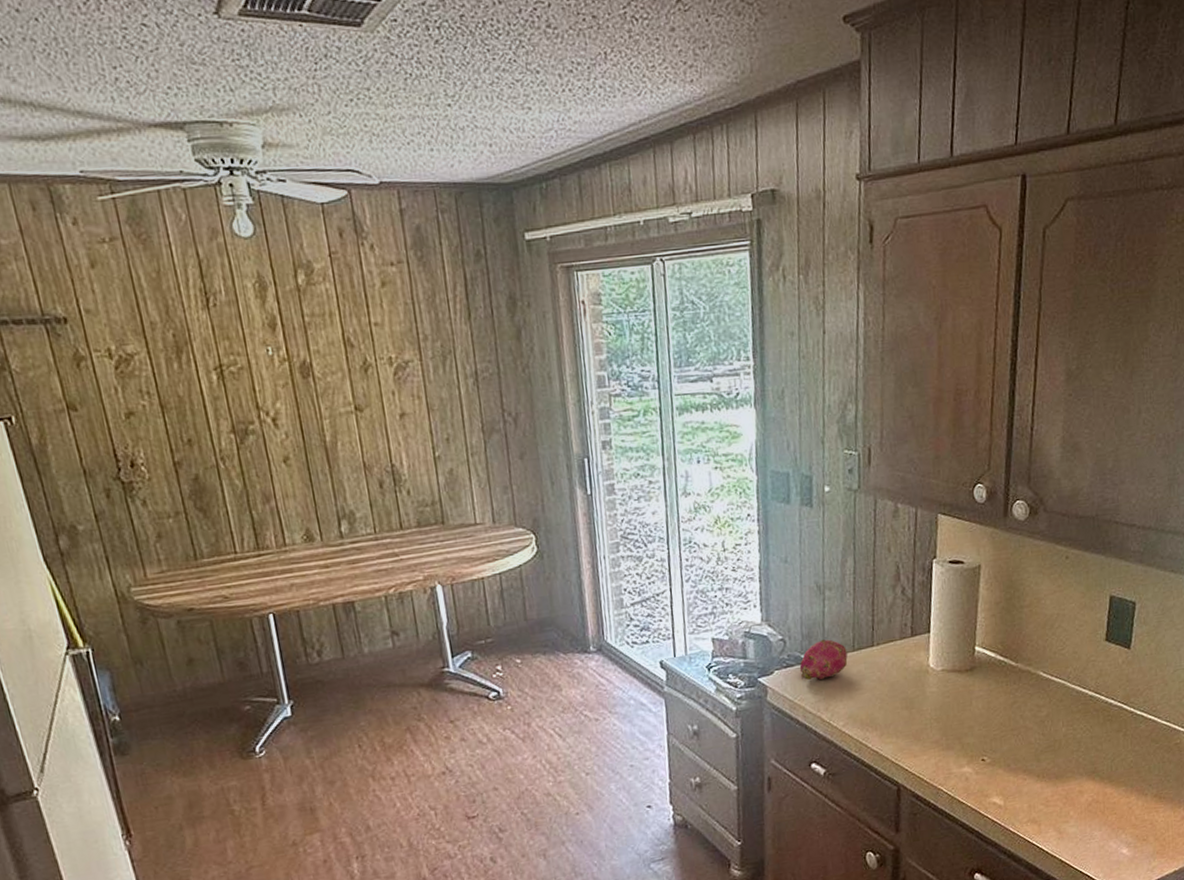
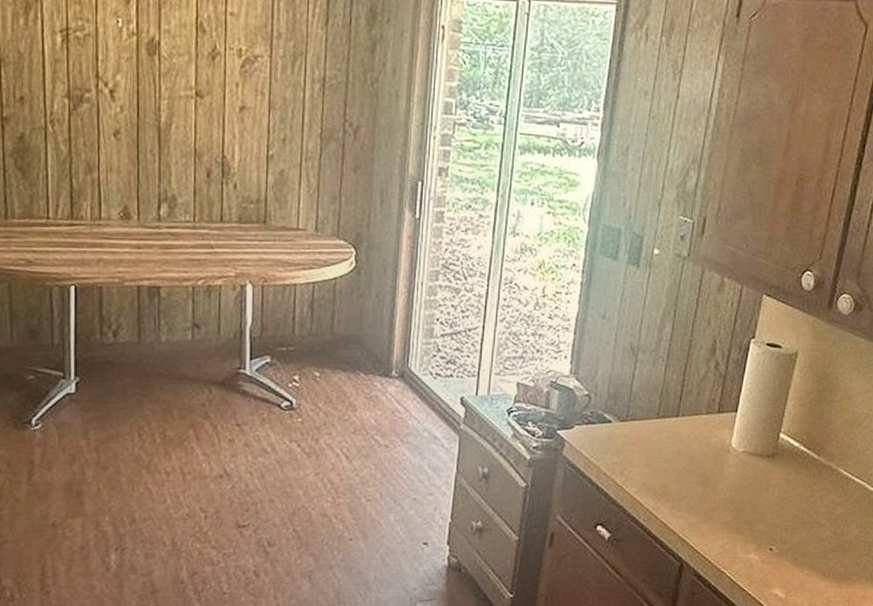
fruit: present [799,639,848,680] -> none [600,401,651,443]

